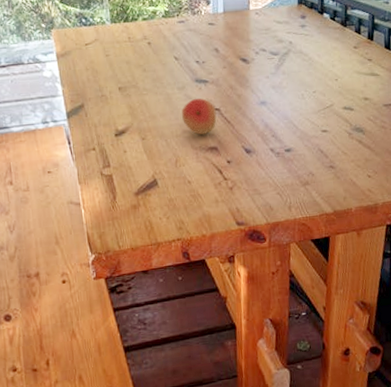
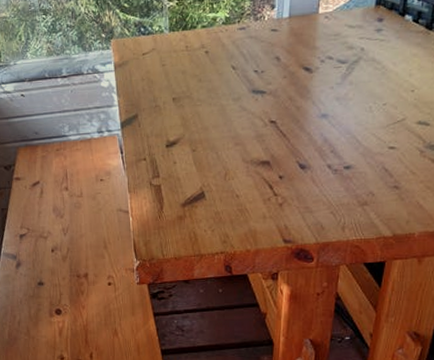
fruit: present [181,98,217,135] -> none [234,109,272,148]

